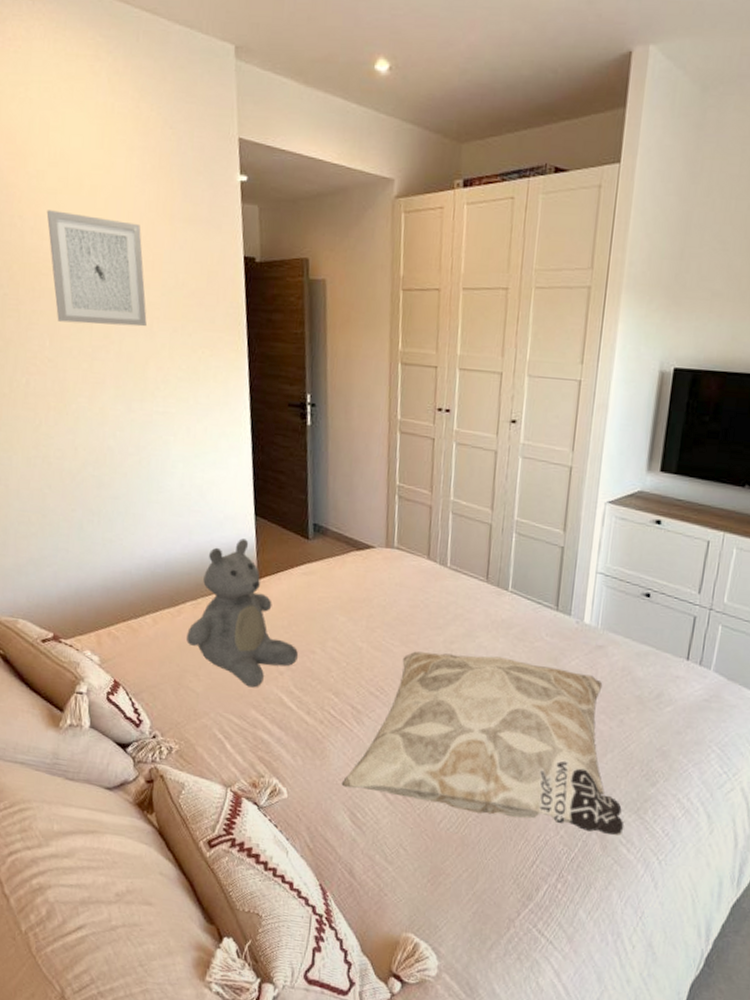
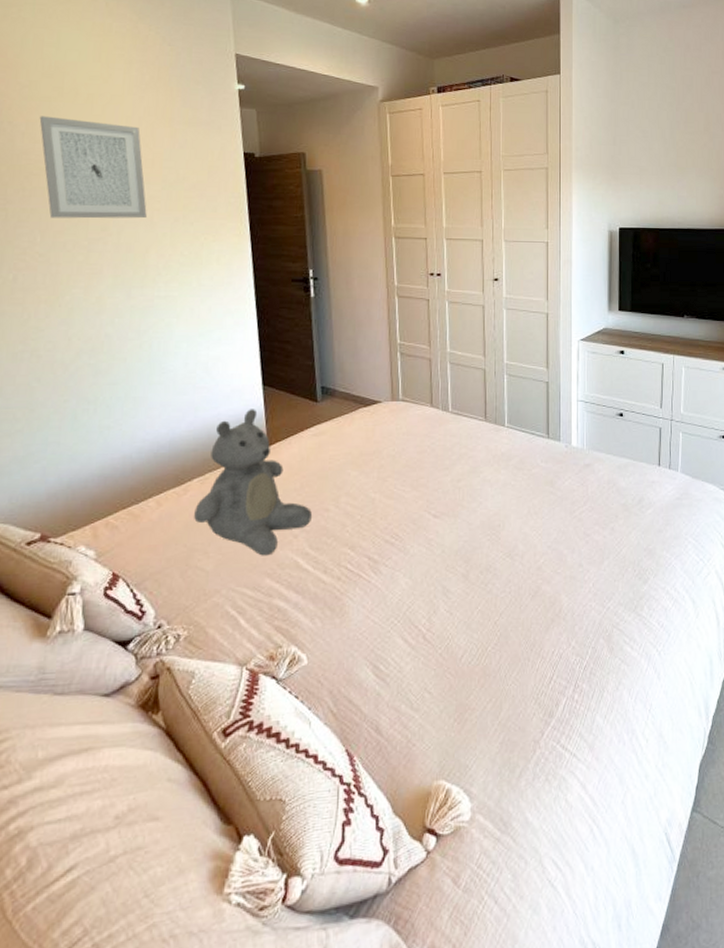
decorative pillow: present [341,651,625,836] -> none [362,487,626,641]

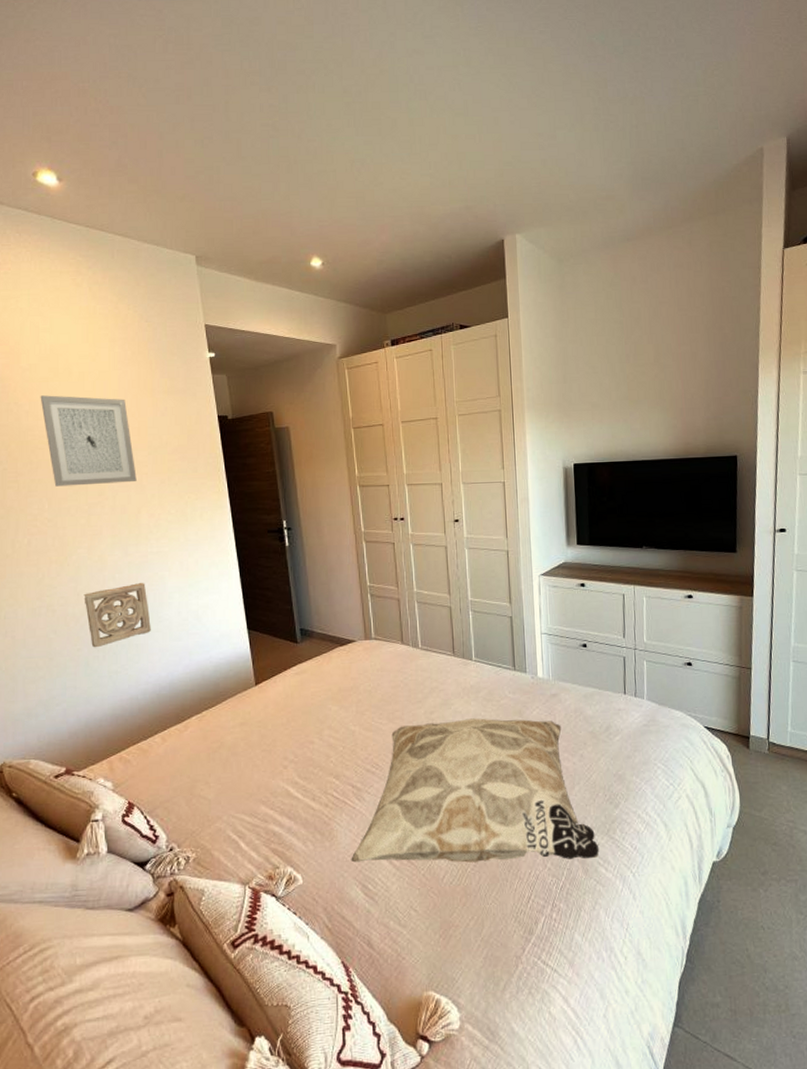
wall ornament: none [75,330,153,400] -> present [84,583,151,648]
teddy bear: present [194,409,312,556] -> none [195,651,298,785]
decorative pillow: none [362,487,626,641] -> present [351,718,600,863]

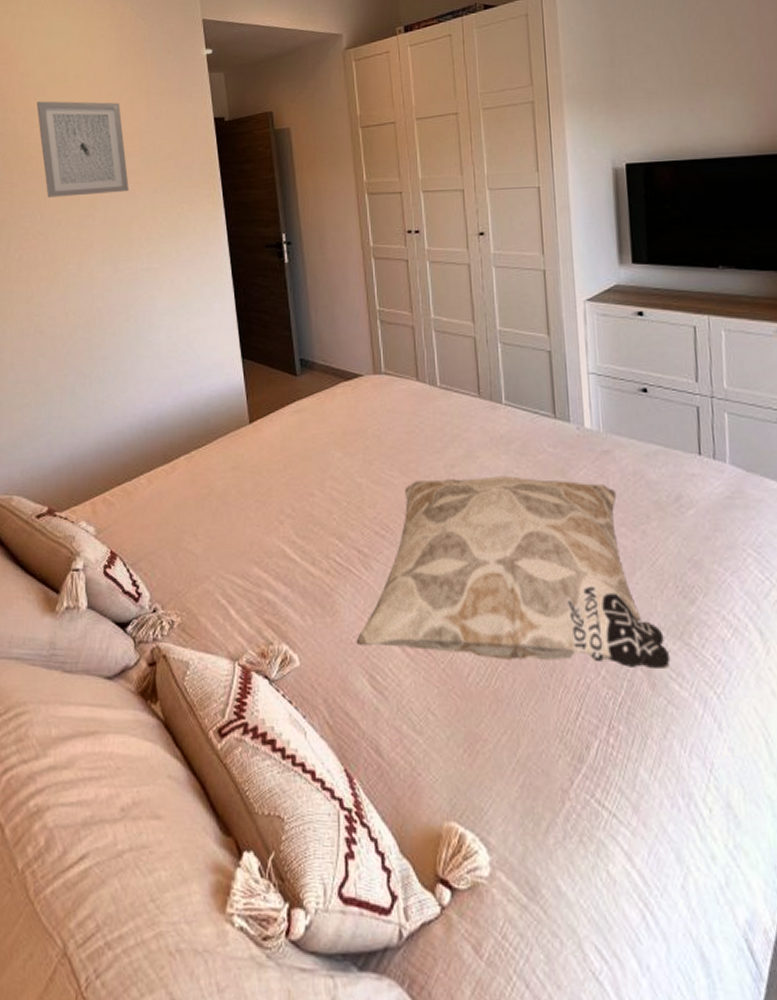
wall ornament: present [84,583,151,648] -> none [72,303,139,374]

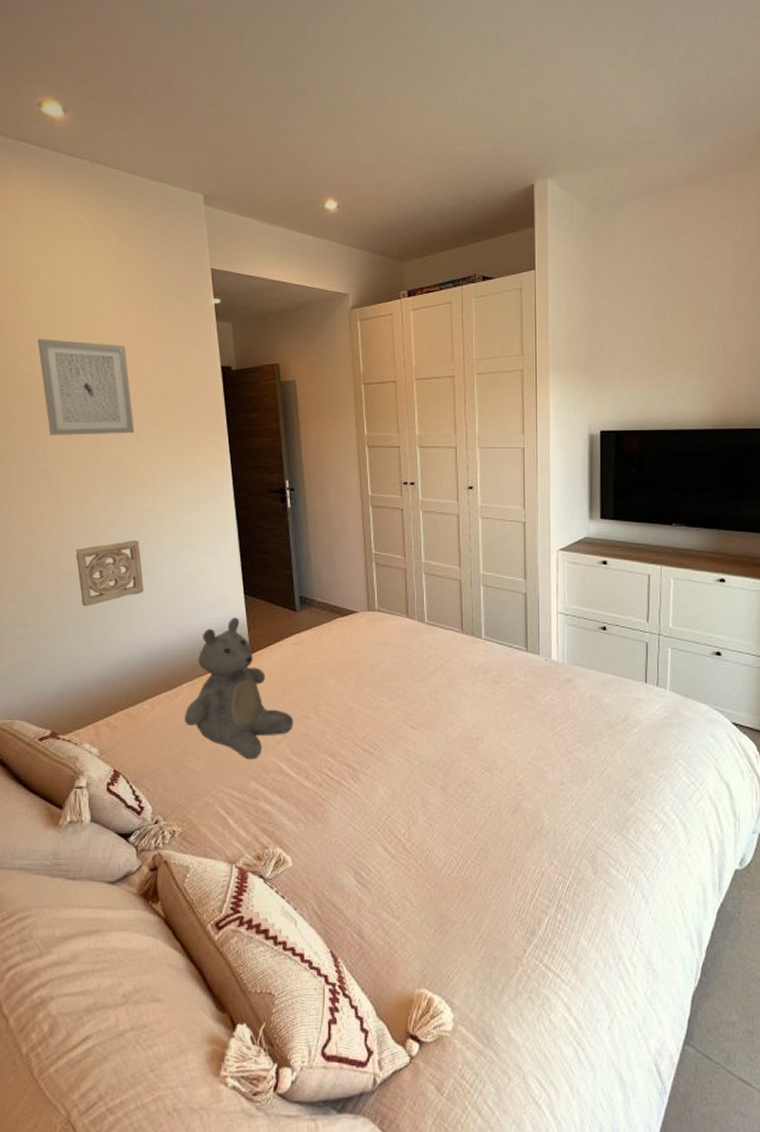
wall ornament: none [72,303,139,374] -> present [75,541,144,607]
teddy bear: none [182,383,296,542] -> present [185,617,293,760]
decorative pillow: present [356,476,671,670] -> none [344,701,611,859]

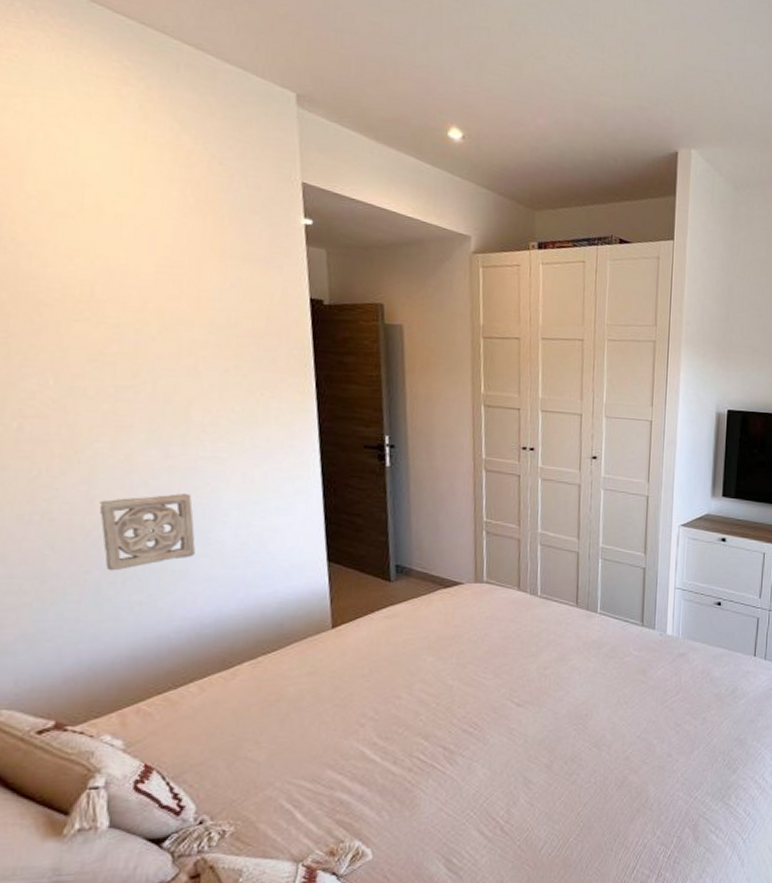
wall art: present [37,339,134,435] -> none [52,234,190,367]
teddy bear: present [185,617,293,760] -> none [244,587,381,746]

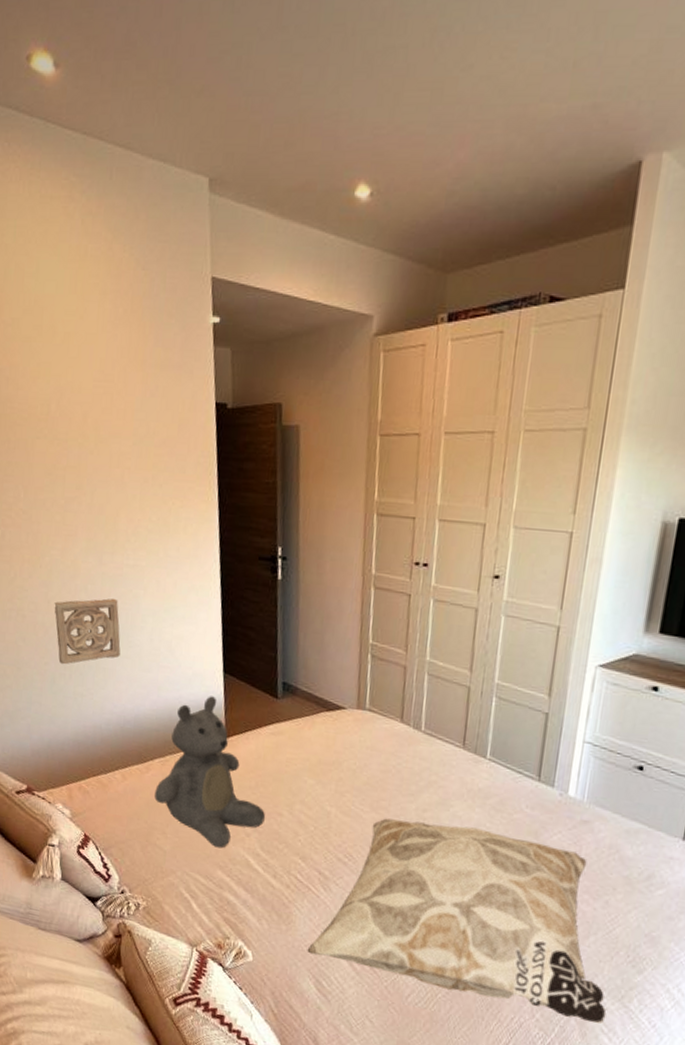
teddy bear: none [244,587,381,746] -> present [155,696,265,848]
decorative pillow: none [434,676,713,834] -> present [307,818,607,1024]

